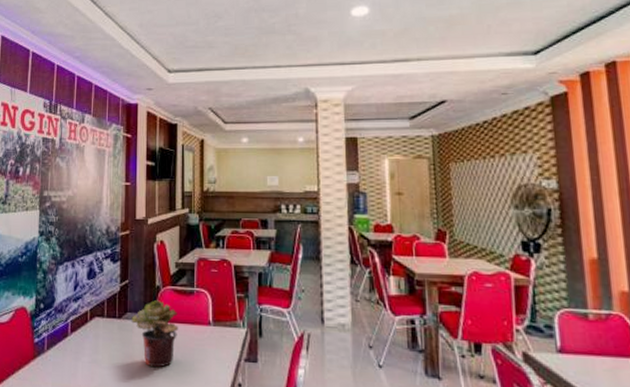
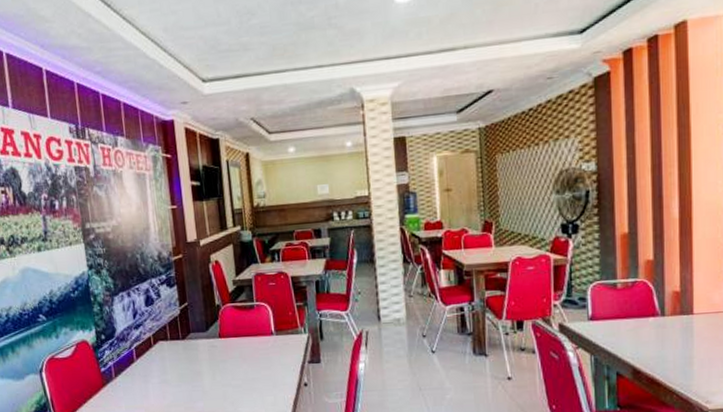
potted plant: present [131,299,179,368] -> none [195,317,243,380]

